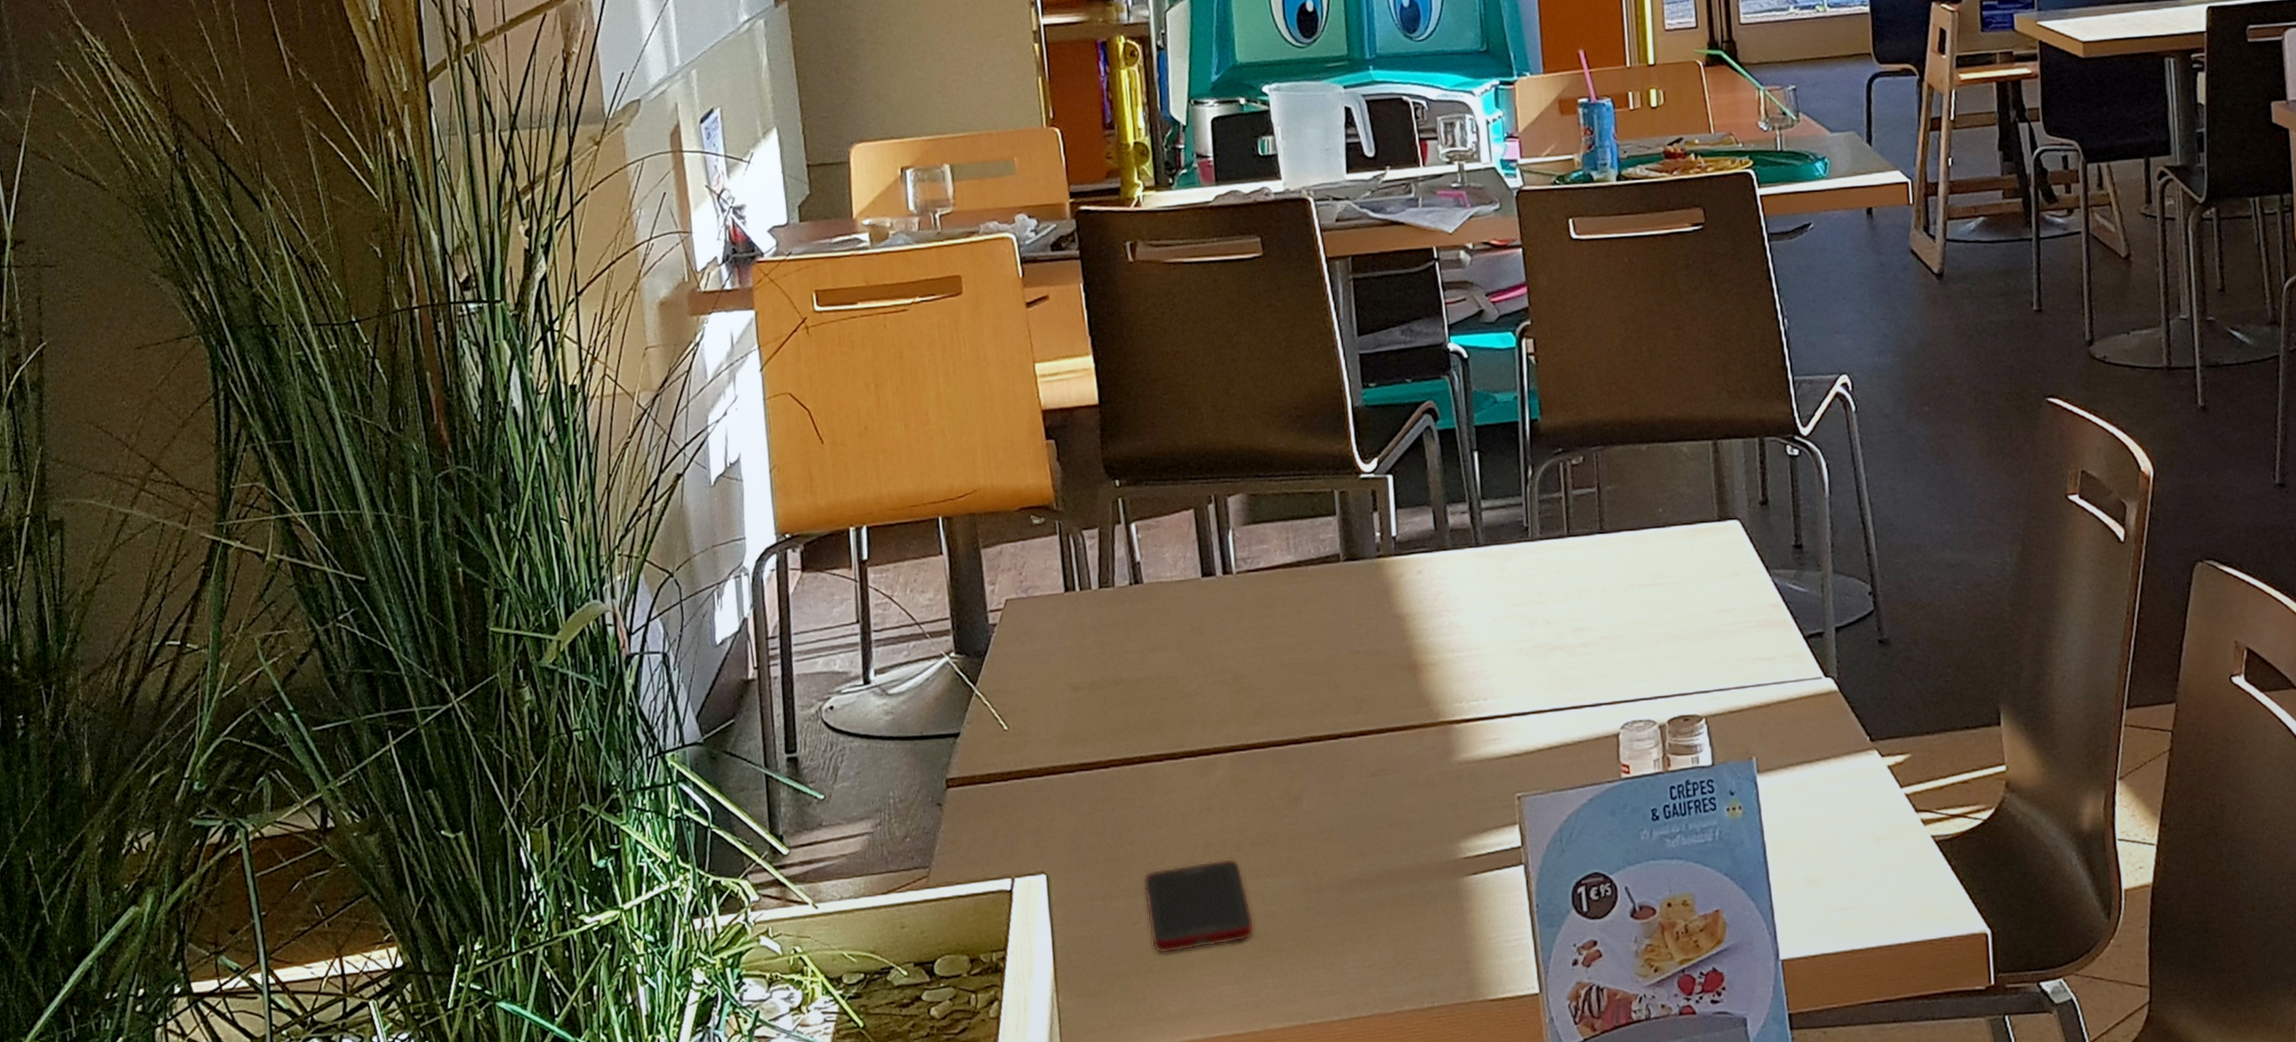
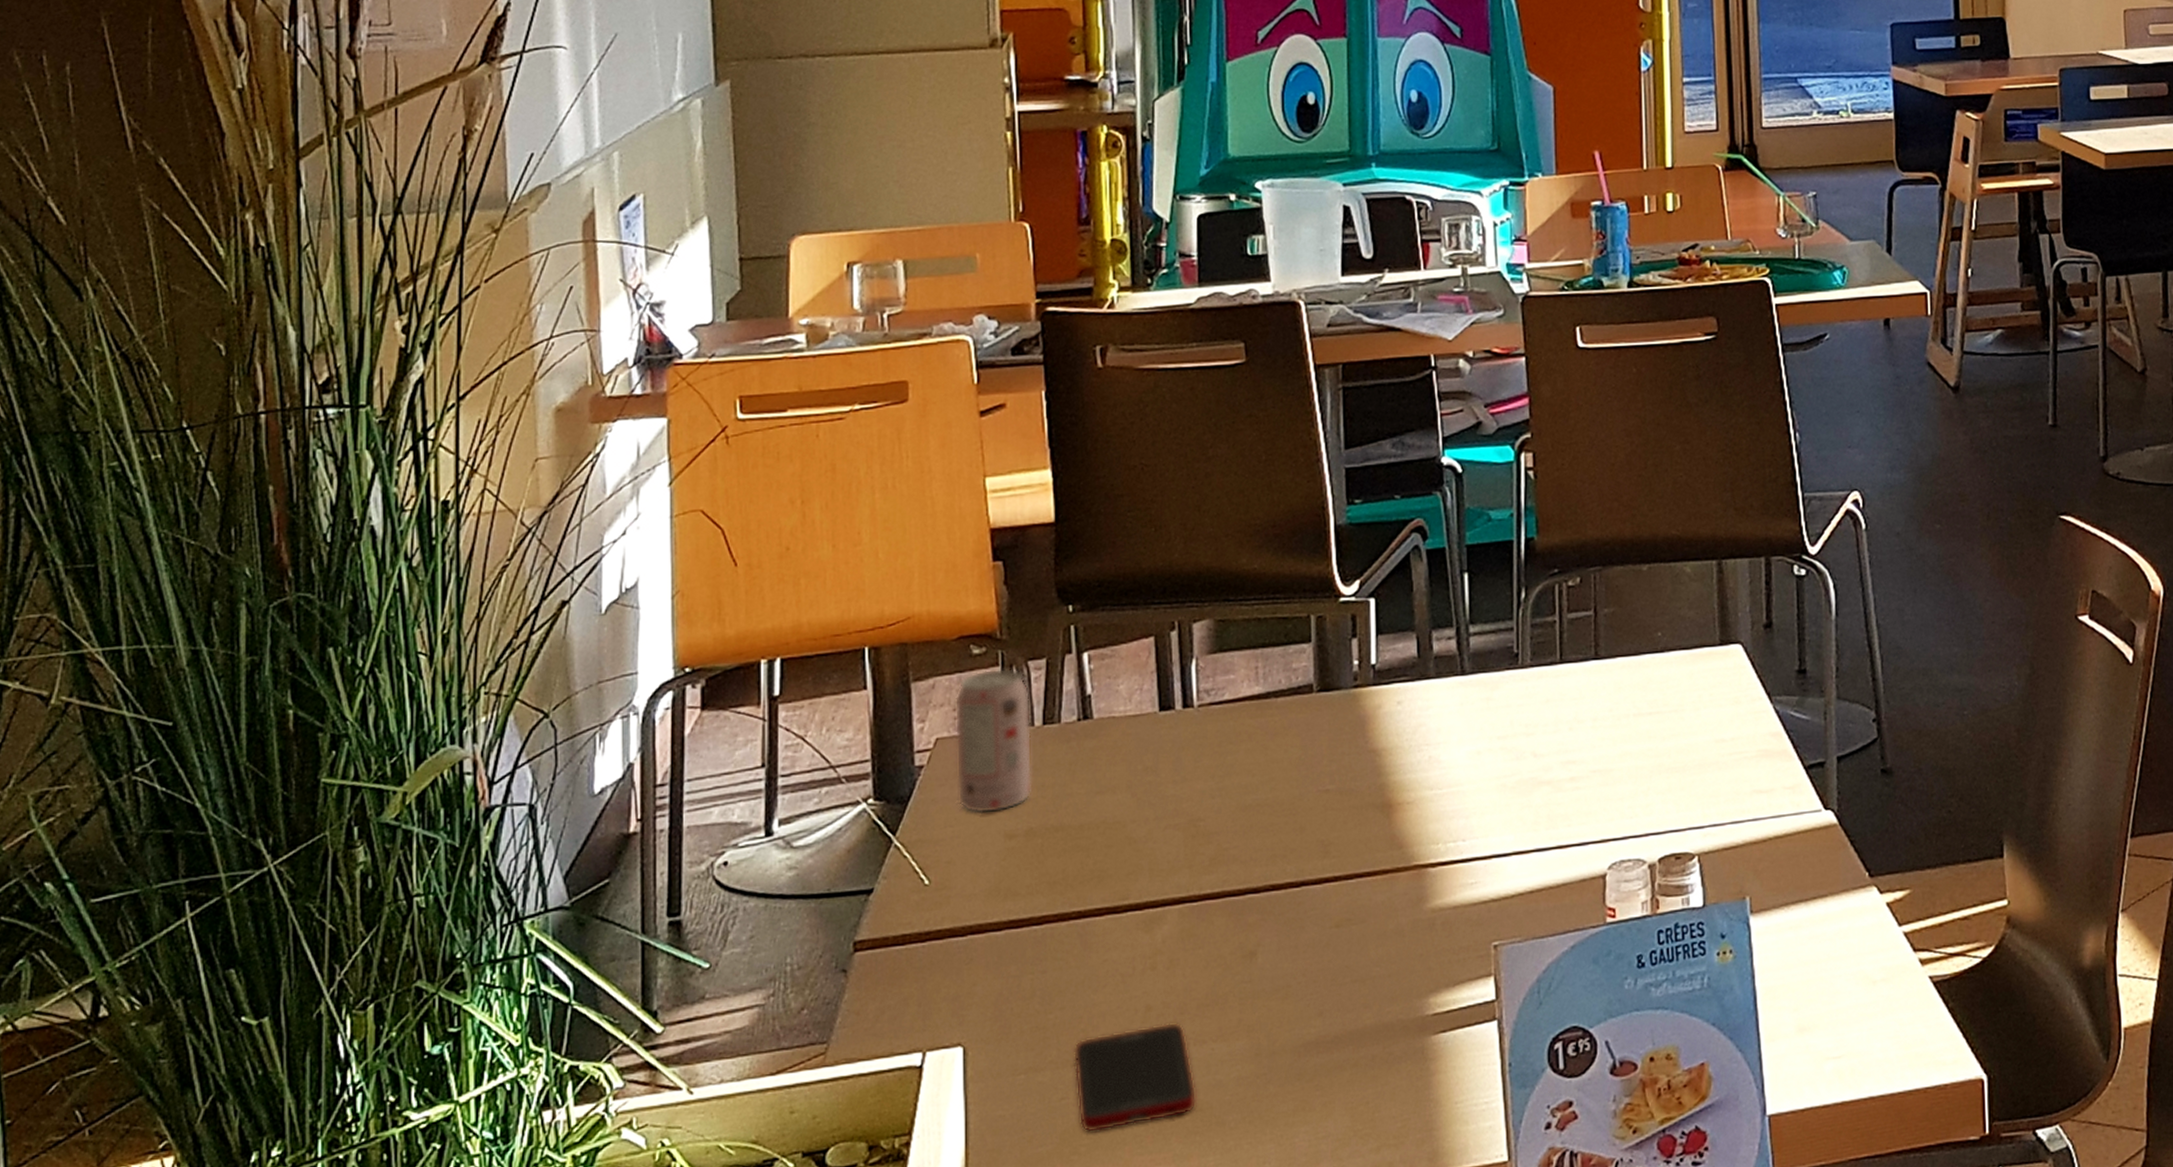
beverage can: none [1020,536,1093,668] -> present [954,668,1033,814]

